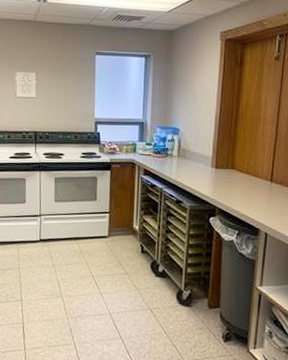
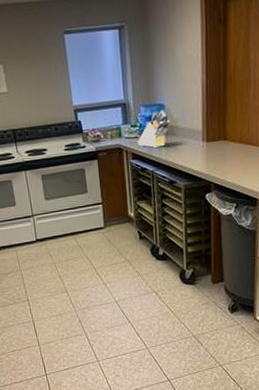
knife block: none [150,133,183,167] -> present [137,109,170,148]

